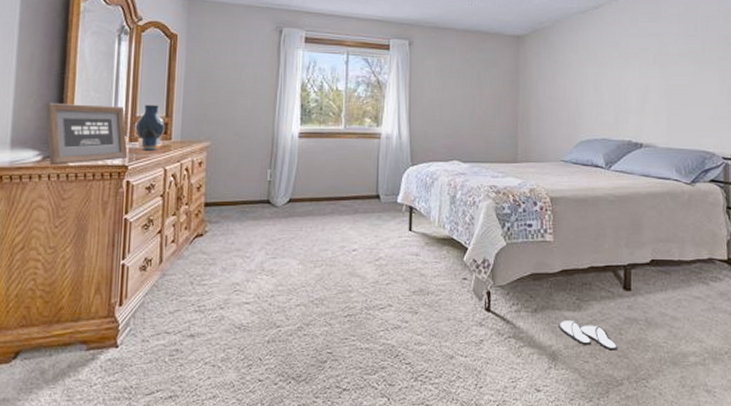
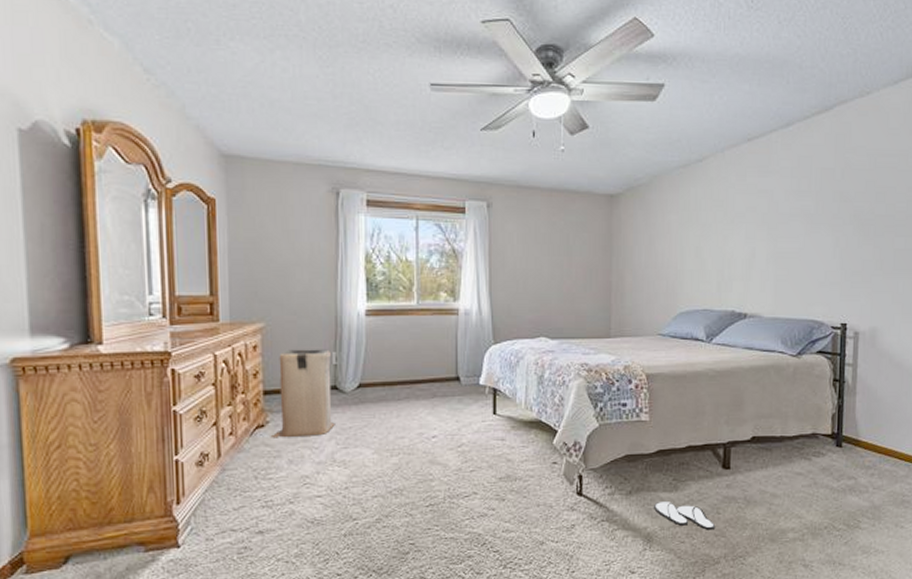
picture frame: present [46,103,128,164] -> none [66,283,170,352]
vase: present [135,104,166,151] -> none [175,282,211,335]
laundry basket: none [207,166,266,247] -> present [270,349,335,438]

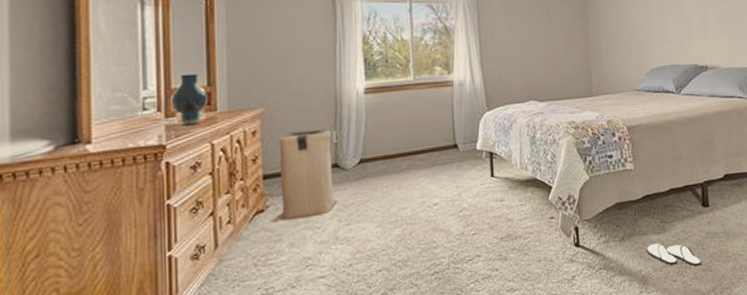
vase: none [175,282,211,335] -> present [171,73,209,126]

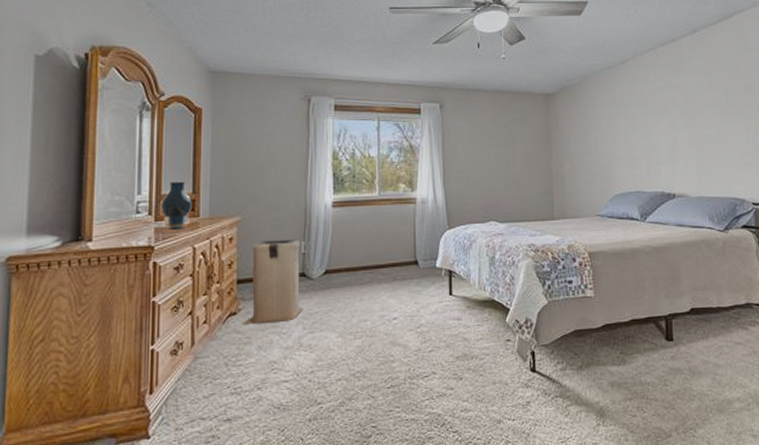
slippers: present [646,243,703,267] -> none [604,375,665,403]

